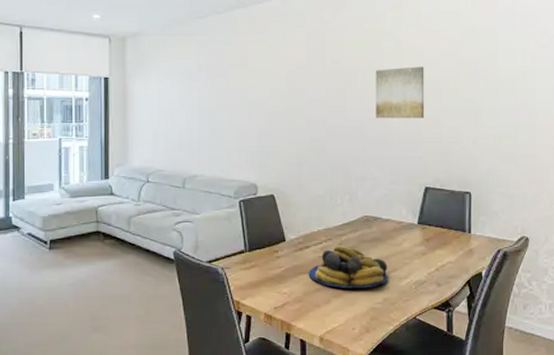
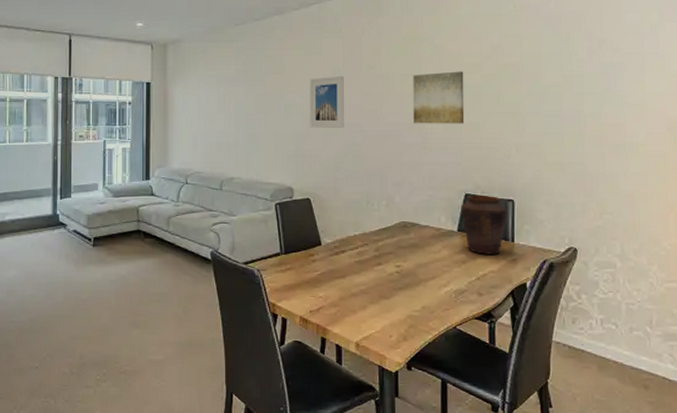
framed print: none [273,70,308,123] -> present [310,75,344,128]
fruit bowl: present [308,245,388,288] -> none [344,251,427,295]
vase: none [421,189,464,246] -> present [461,196,507,255]

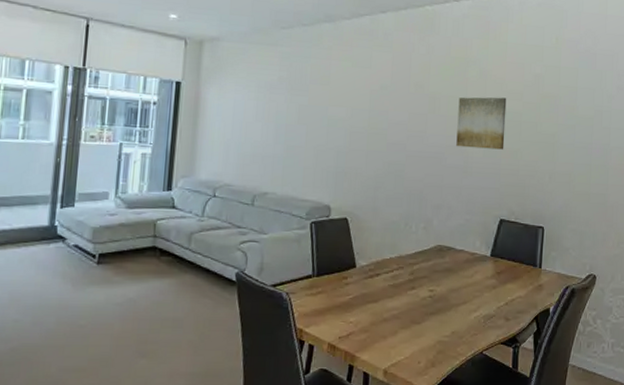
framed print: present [310,75,344,128] -> none [353,92,391,146]
vase: present [461,196,507,255] -> none [495,221,537,280]

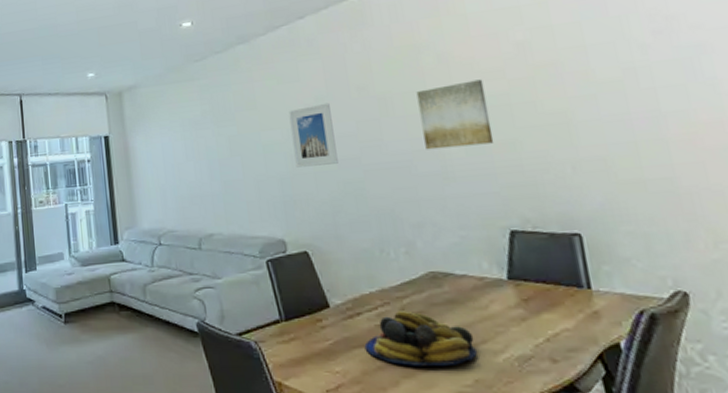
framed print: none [353,92,391,146] -> present [288,102,338,168]
fruit bowl: none [377,274,458,320] -> present [364,311,477,366]

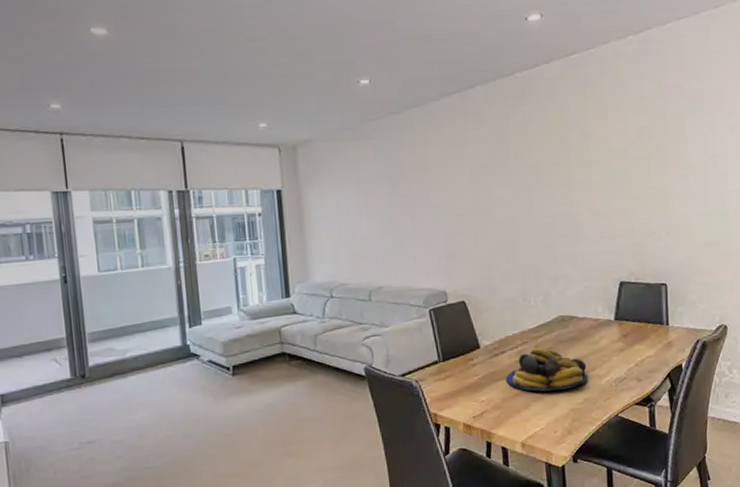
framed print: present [288,102,338,168] -> none [456,169,495,227]
wall art: present [416,79,494,150] -> none [562,156,616,215]

